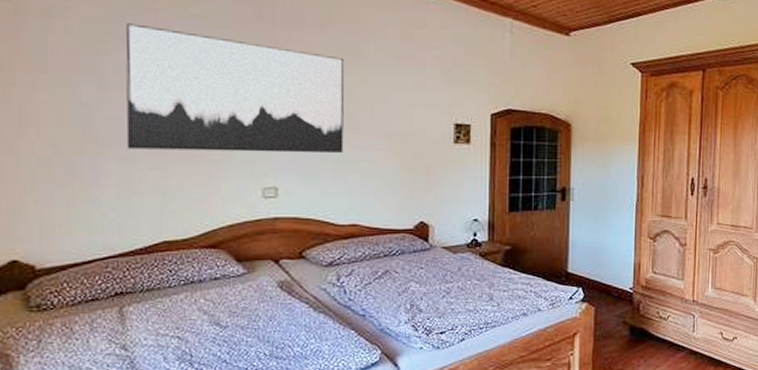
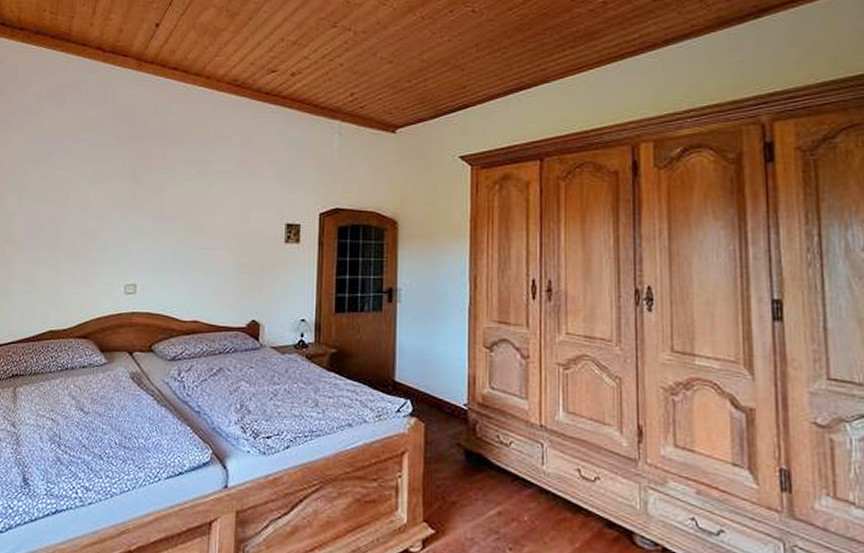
wall art: present [125,23,345,153] -> none [32,148,196,253]

